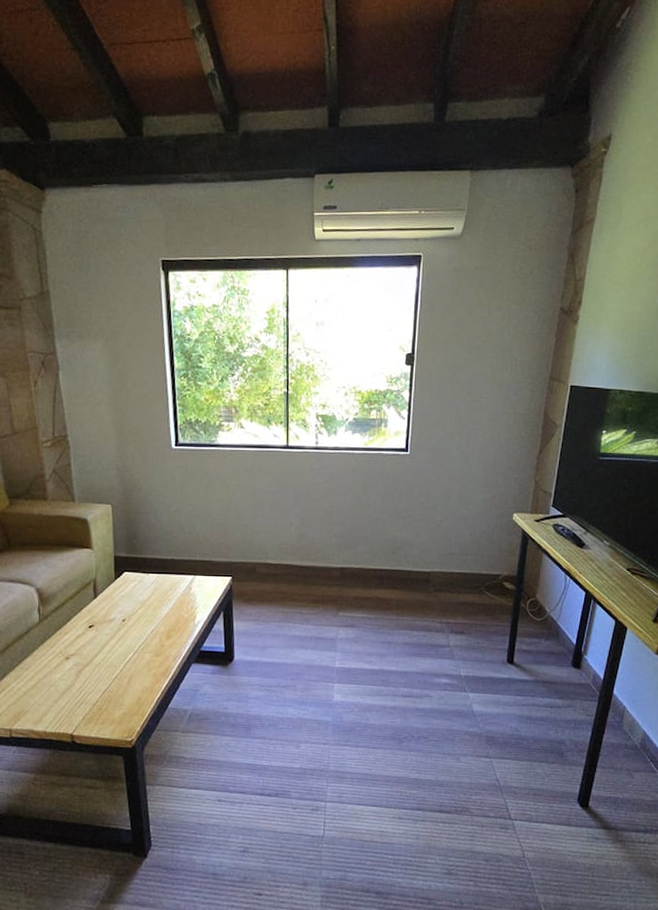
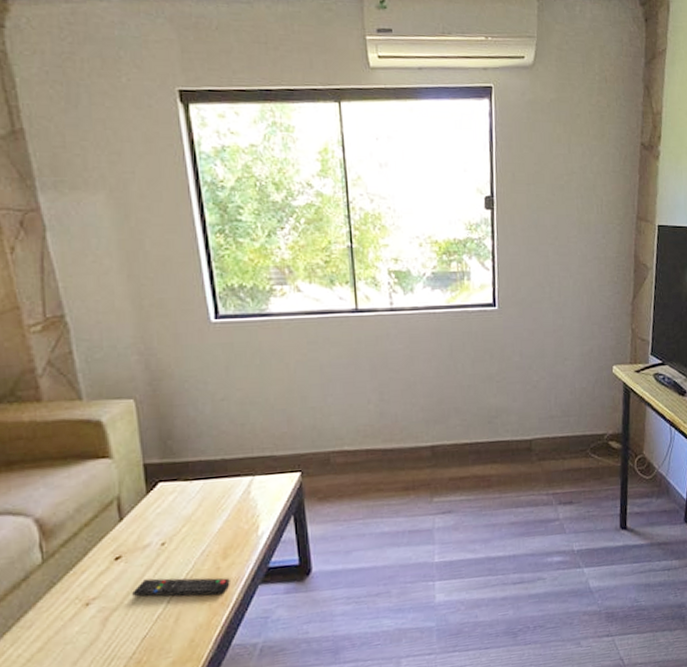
remote control: none [98,646,171,667] -> present [131,578,230,597]

